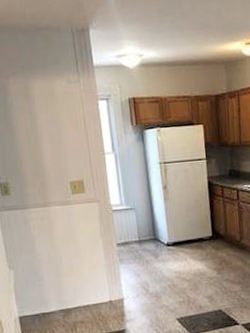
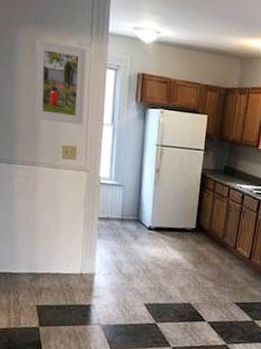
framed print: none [26,85,86,162] -> present [33,40,88,126]

